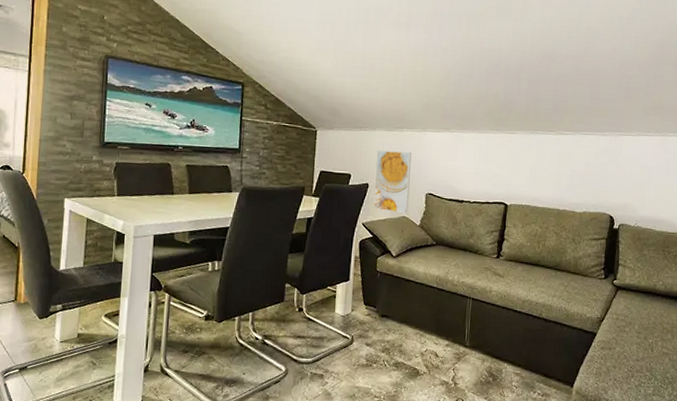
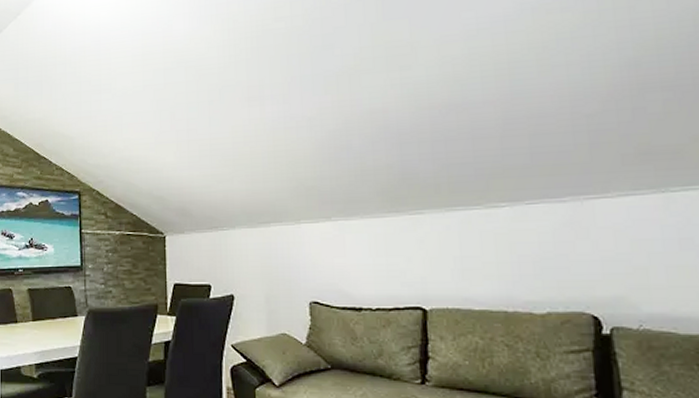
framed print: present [374,150,411,214] -> none [239,252,289,330]

